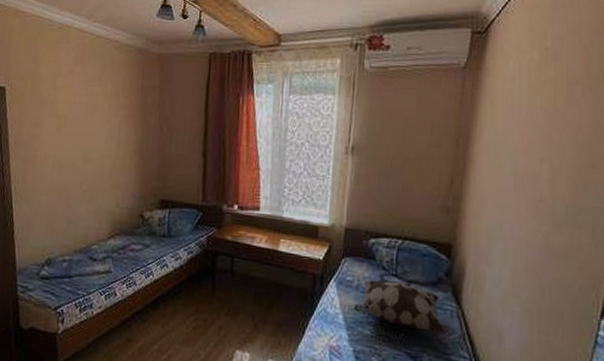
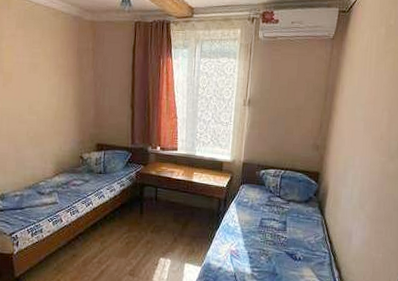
decorative pillow: present [353,280,446,334] -> none [248,201,313,237]

